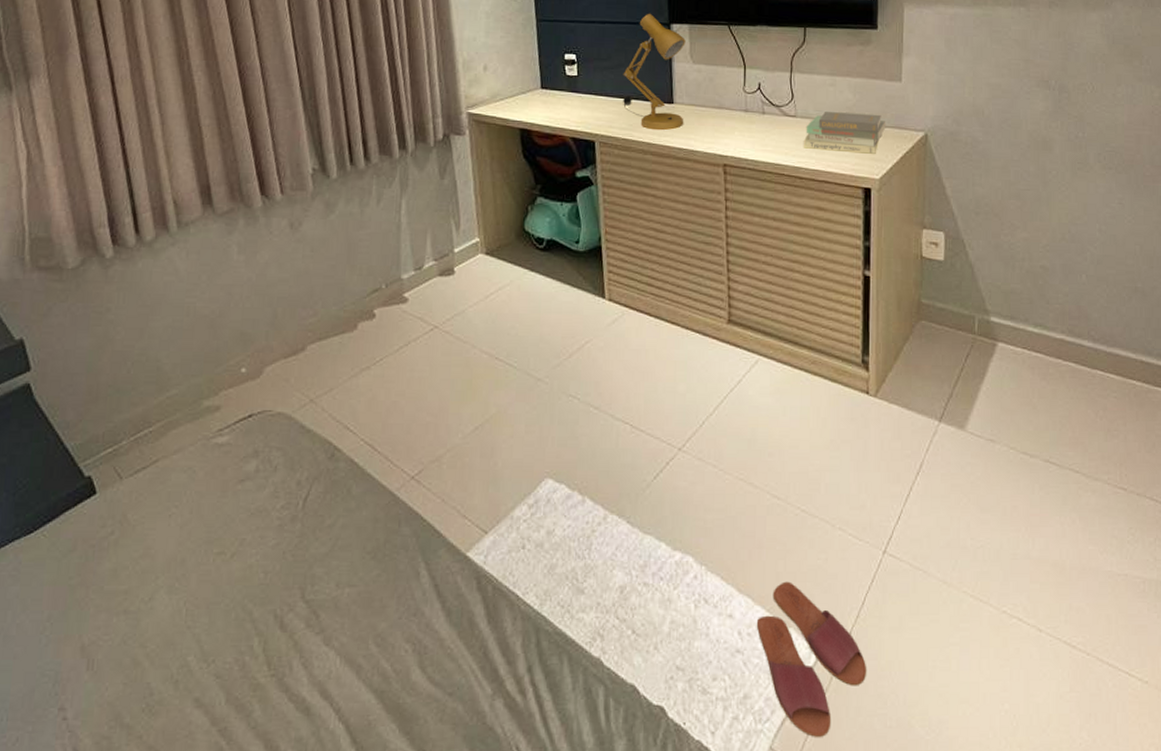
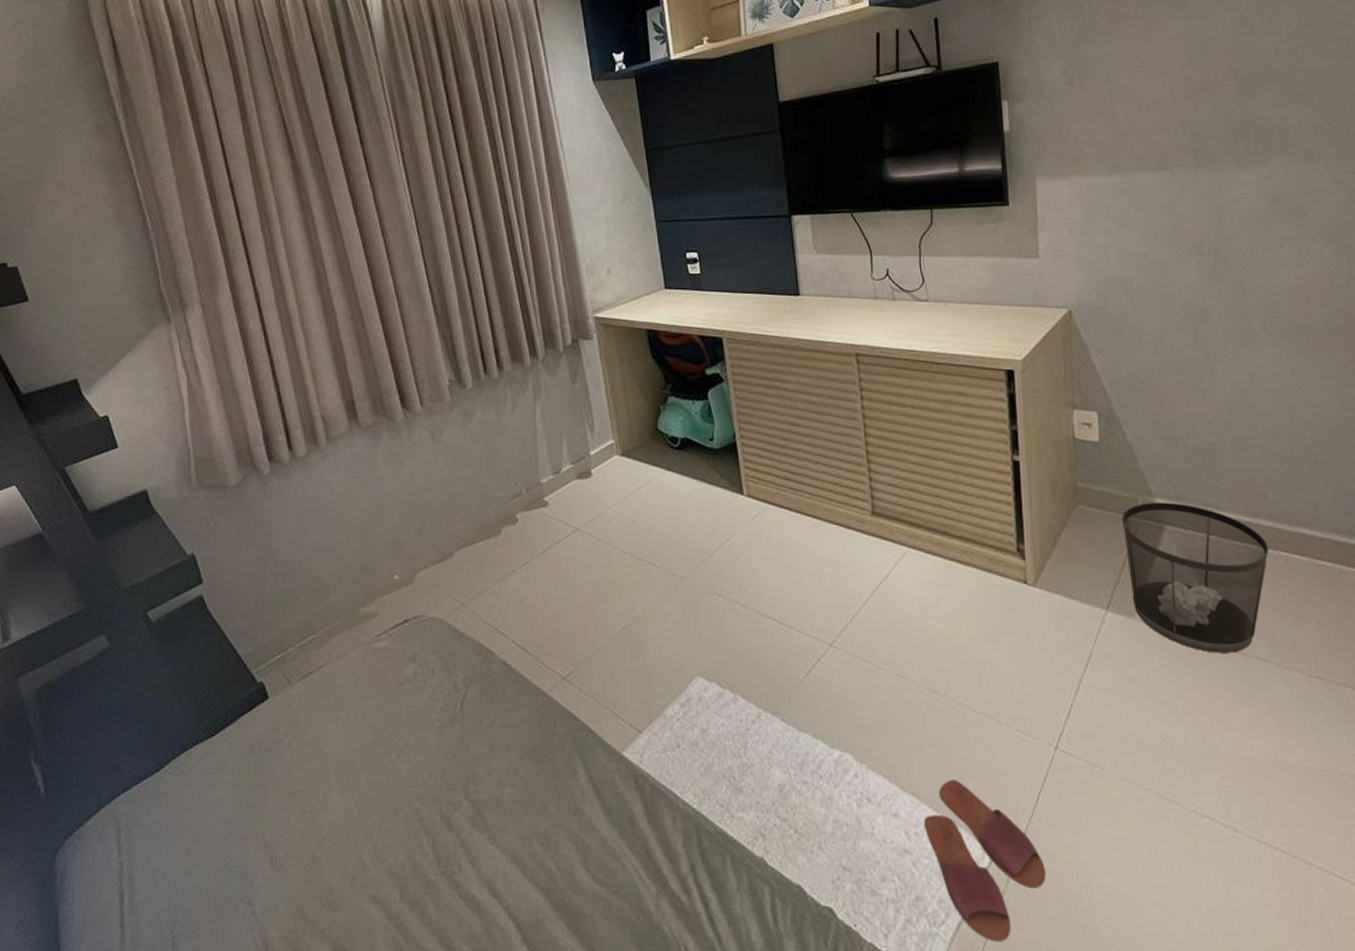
desk lamp: present [623,13,686,130] -> none [746,206,811,322]
books: present [803,112,886,154] -> none [937,293,1026,335]
waste bin: none [959,320,1088,464] -> present [1121,502,1269,653]

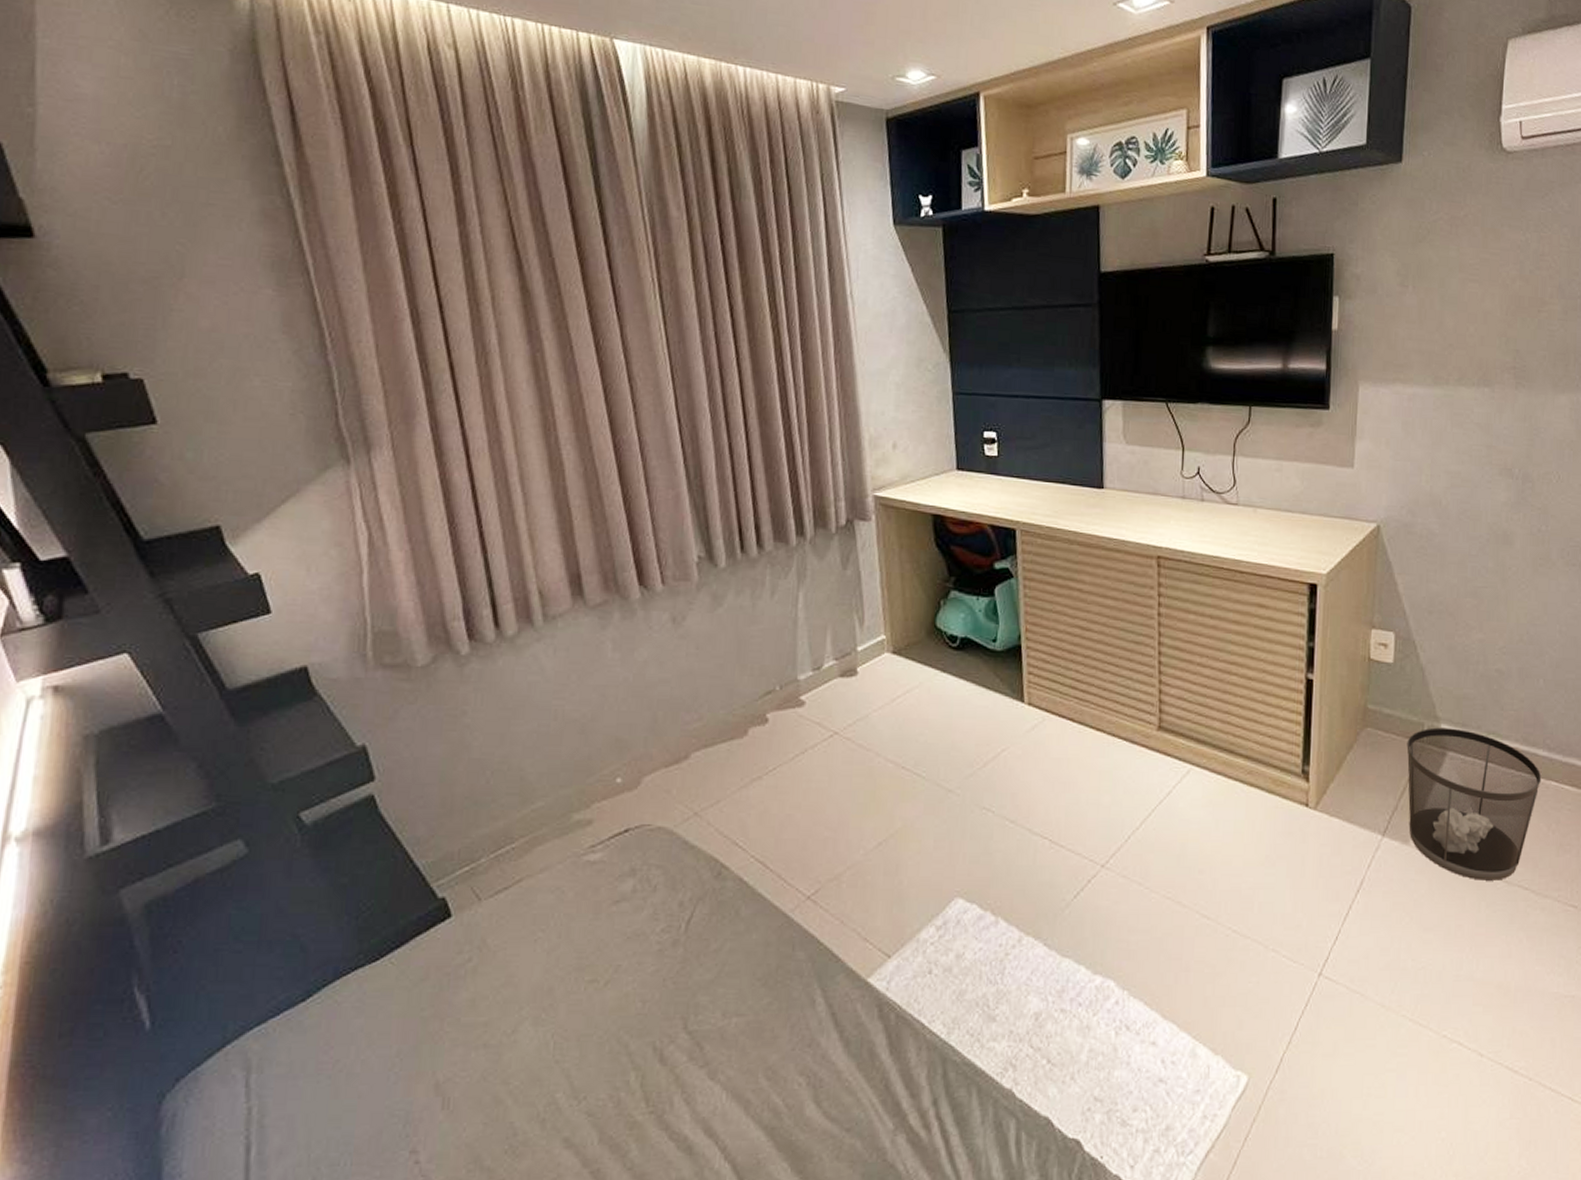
slippers: present [924,779,1045,941] -> none [1182,1006,1297,1169]

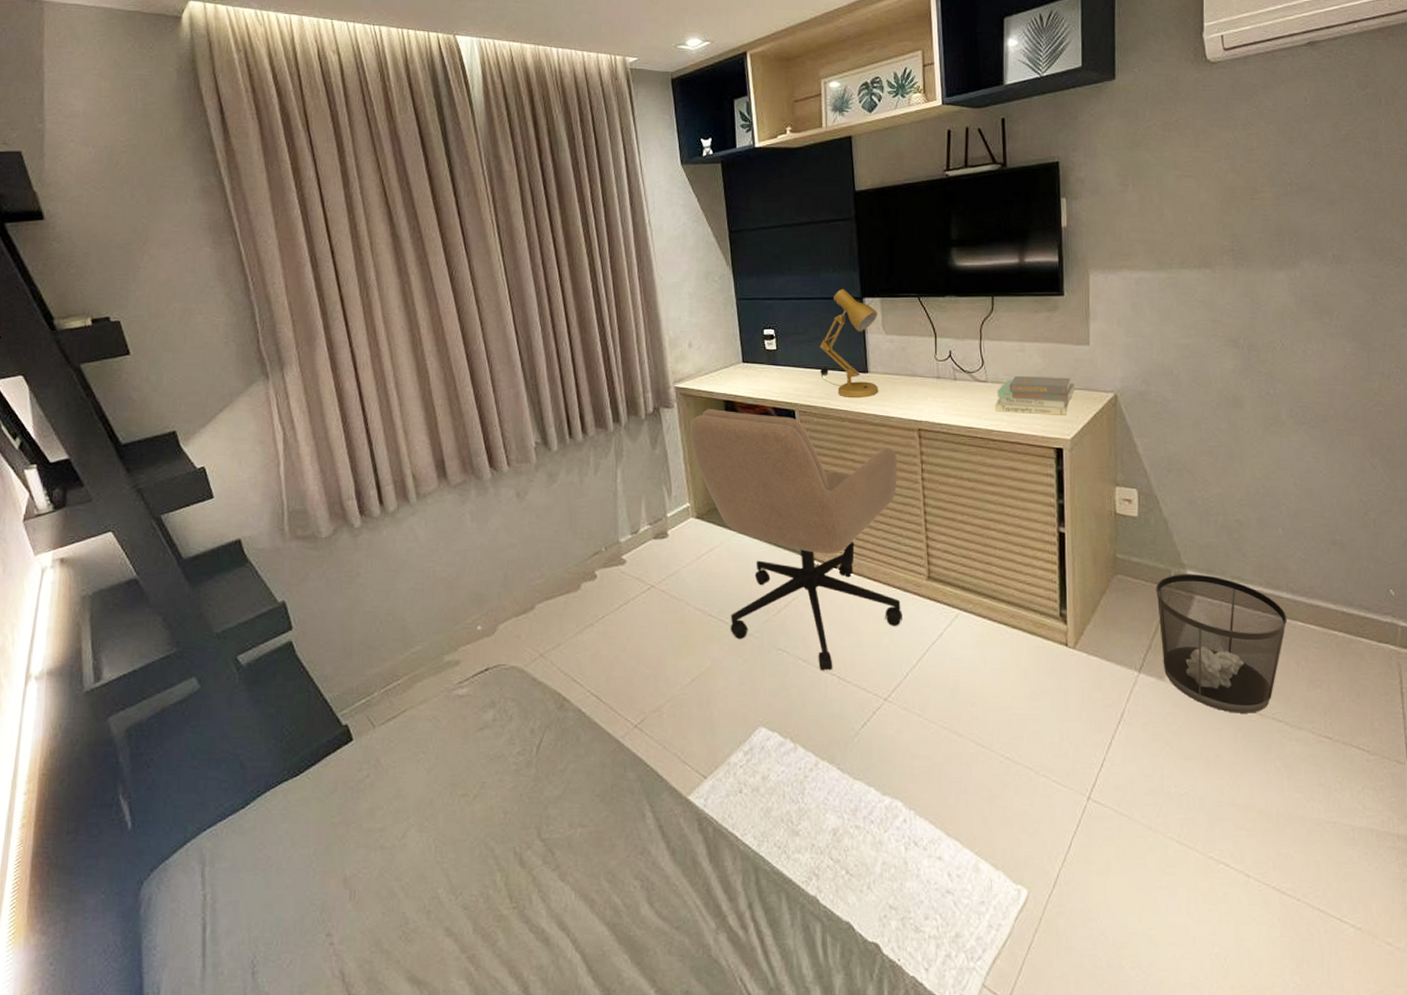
office chair: none [889,524,1132,833] -> present [690,409,902,671]
desk lamp: none [1048,387,1119,517] -> present [819,288,878,398]
books: none [1244,500,1336,547] -> present [994,376,1076,415]

